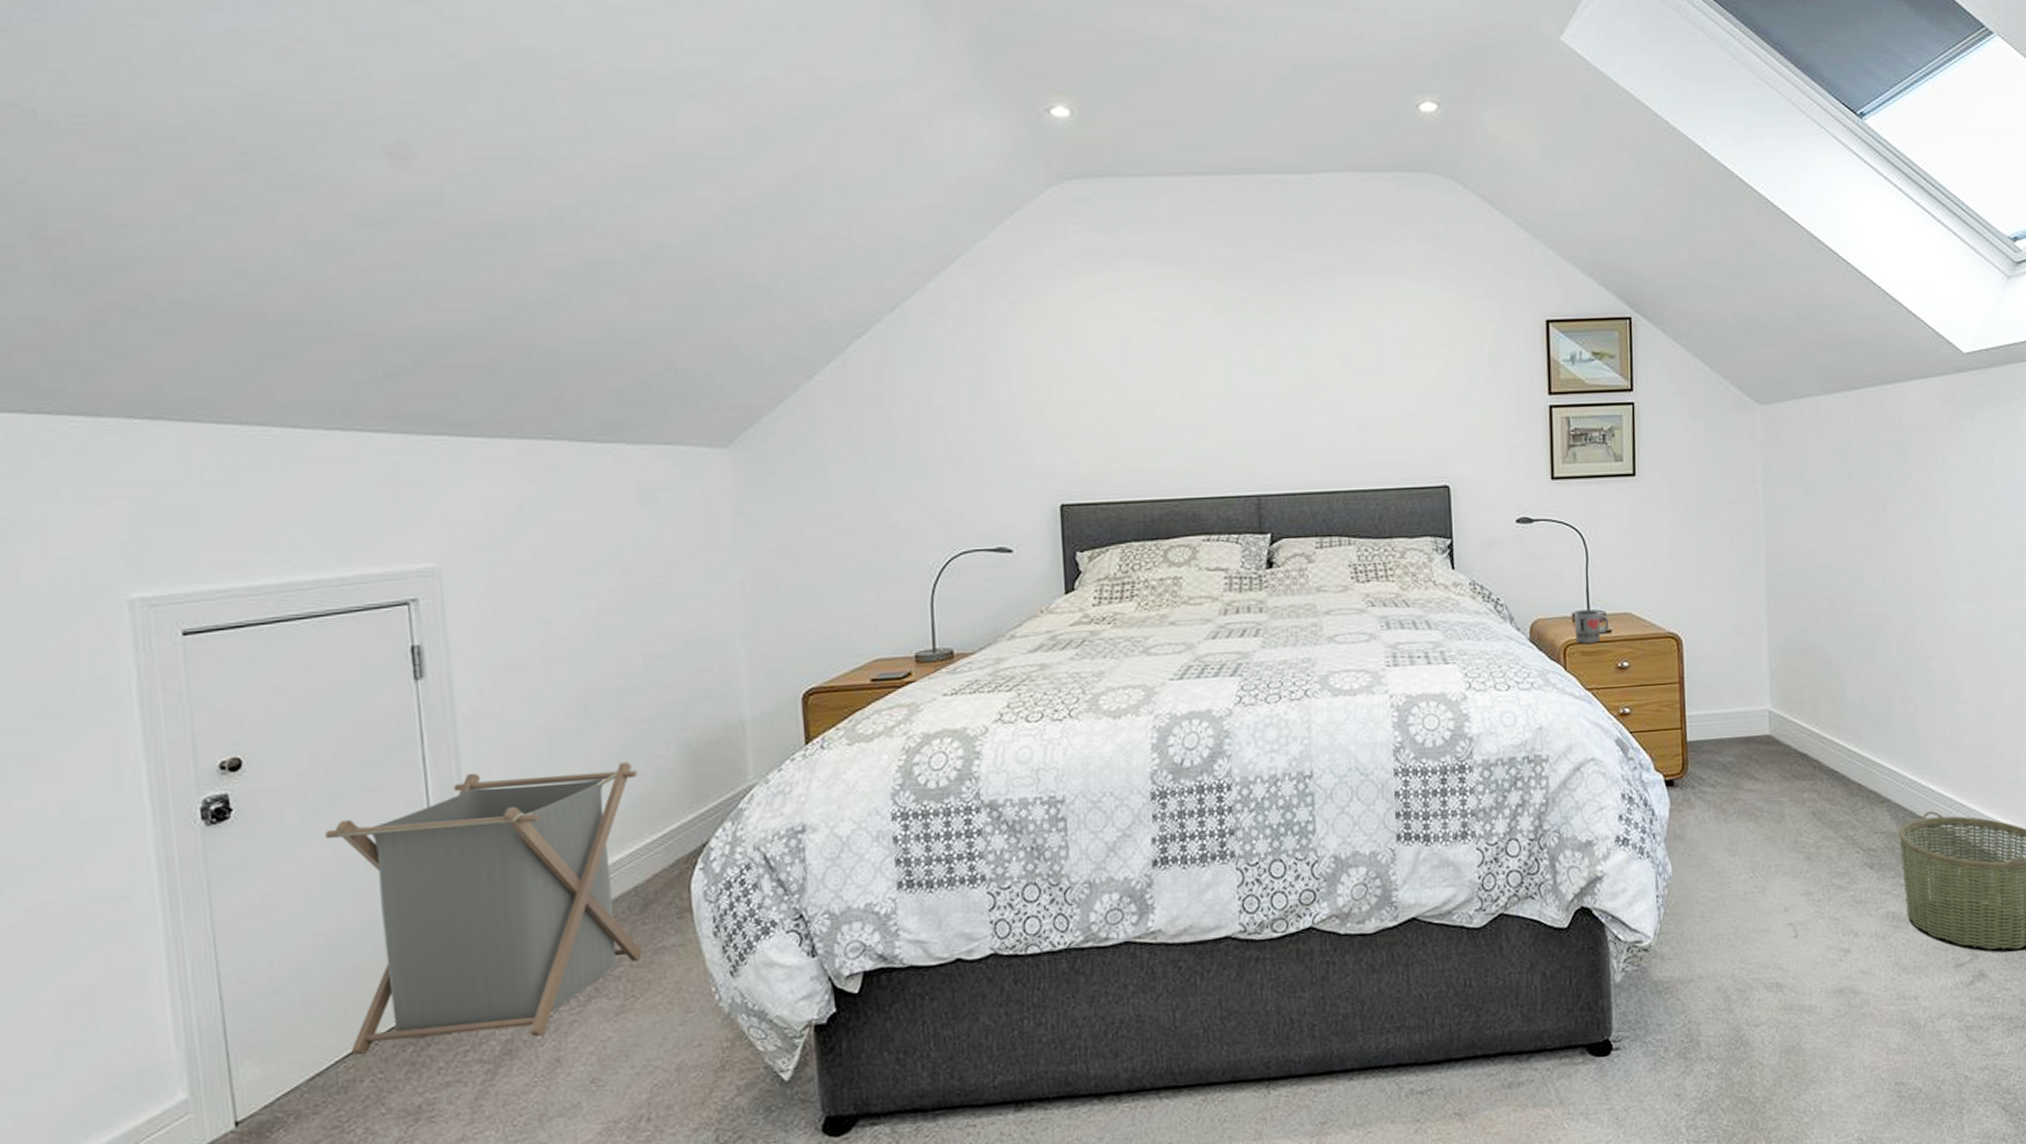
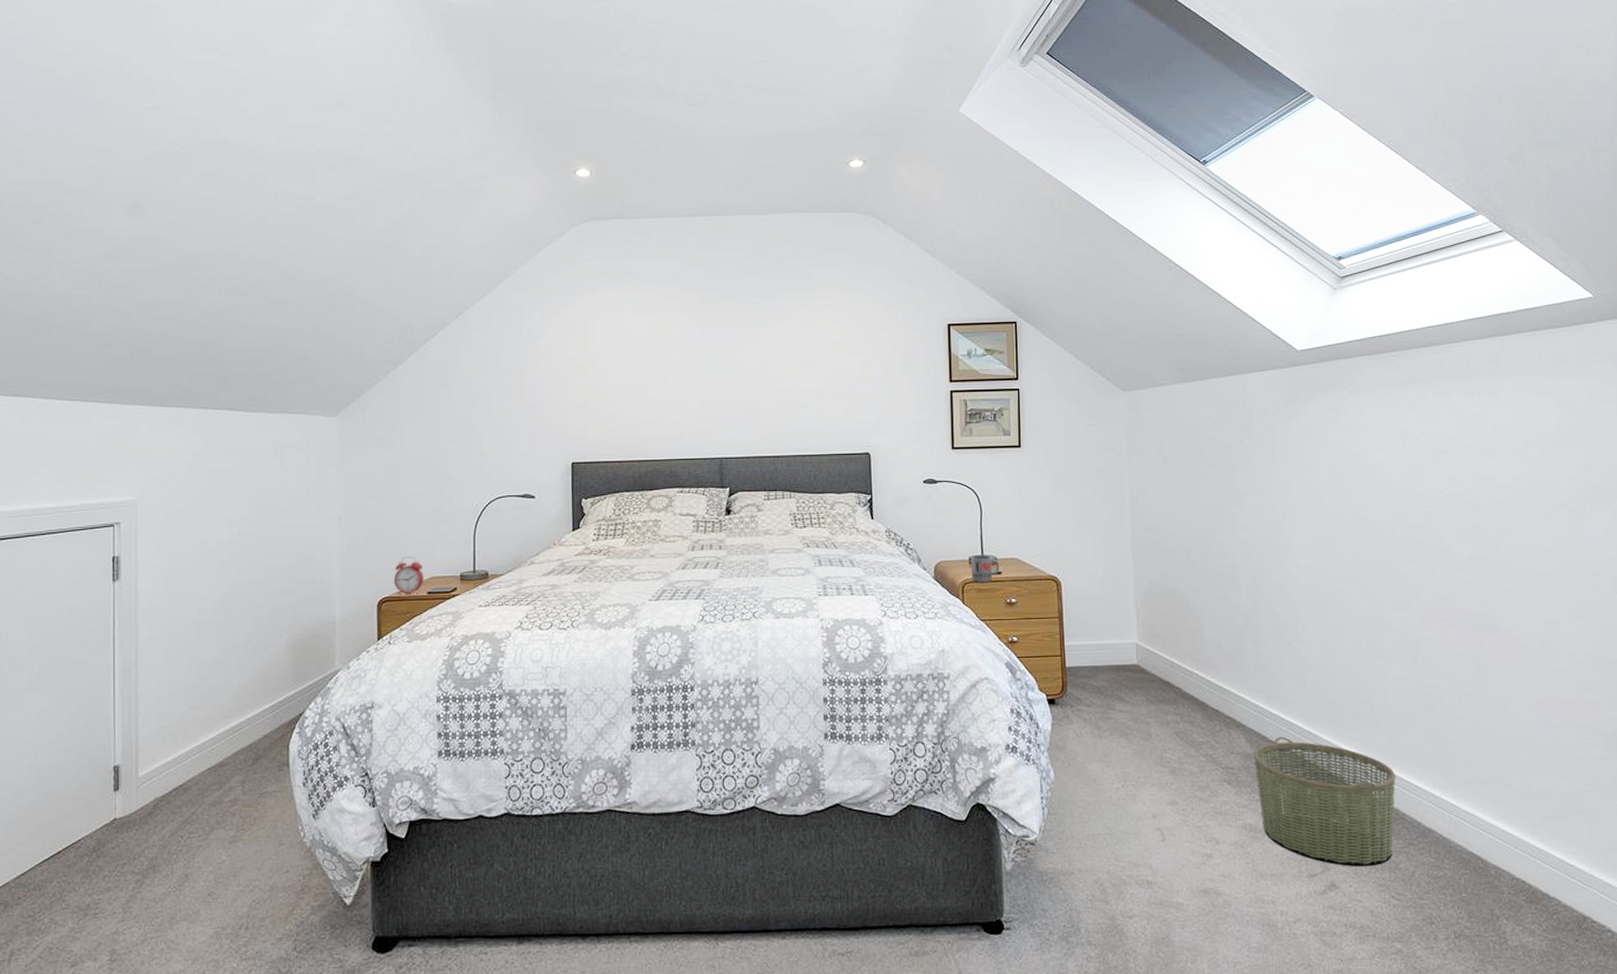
laundry basket: present [325,762,642,1055] -> none [44,648,258,861]
alarm clock: none [823,632,865,683] -> present [394,556,424,594]

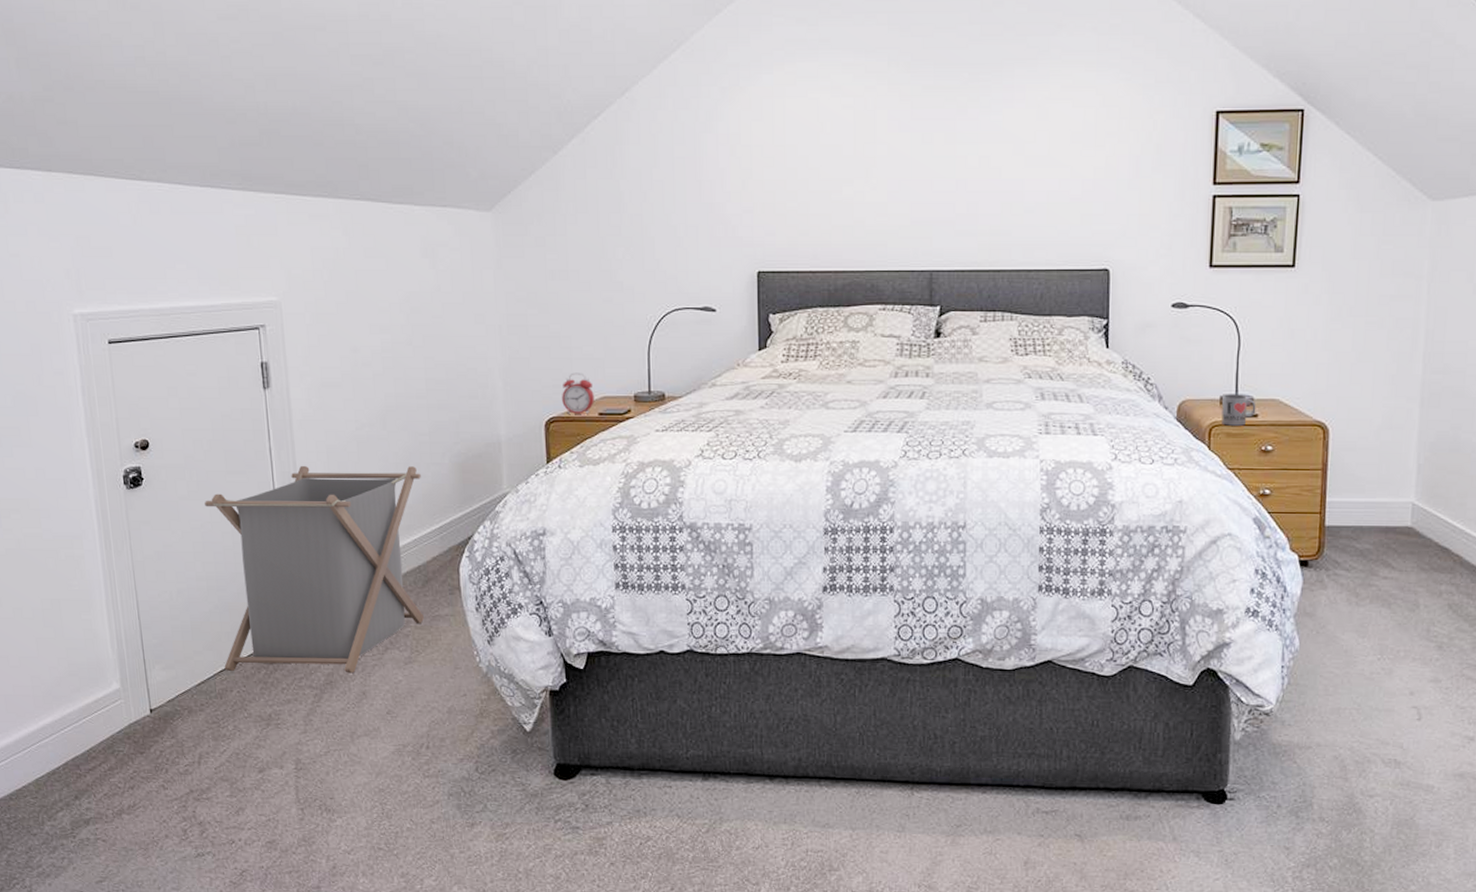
laundry basket: none [44,648,258,861] -> present [205,465,424,674]

